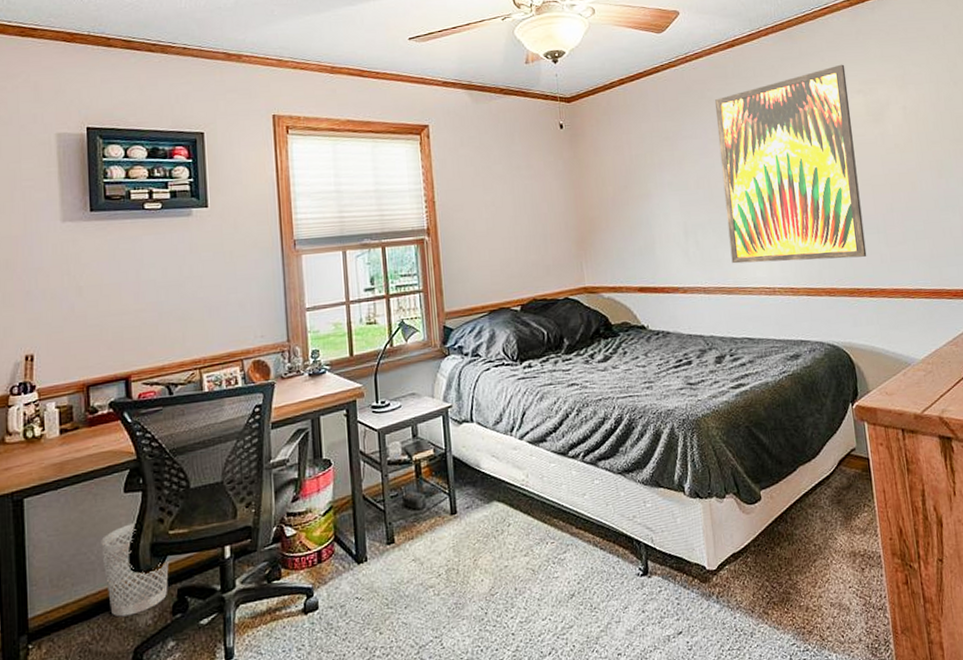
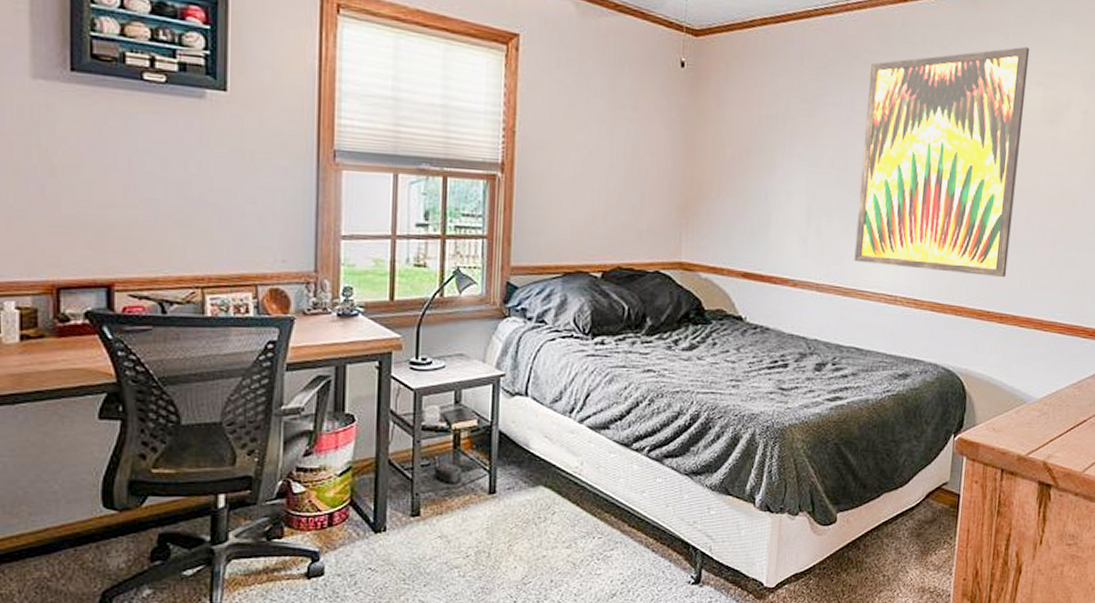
wastebasket: present [101,522,169,617] -> none [67,454,149,556]

